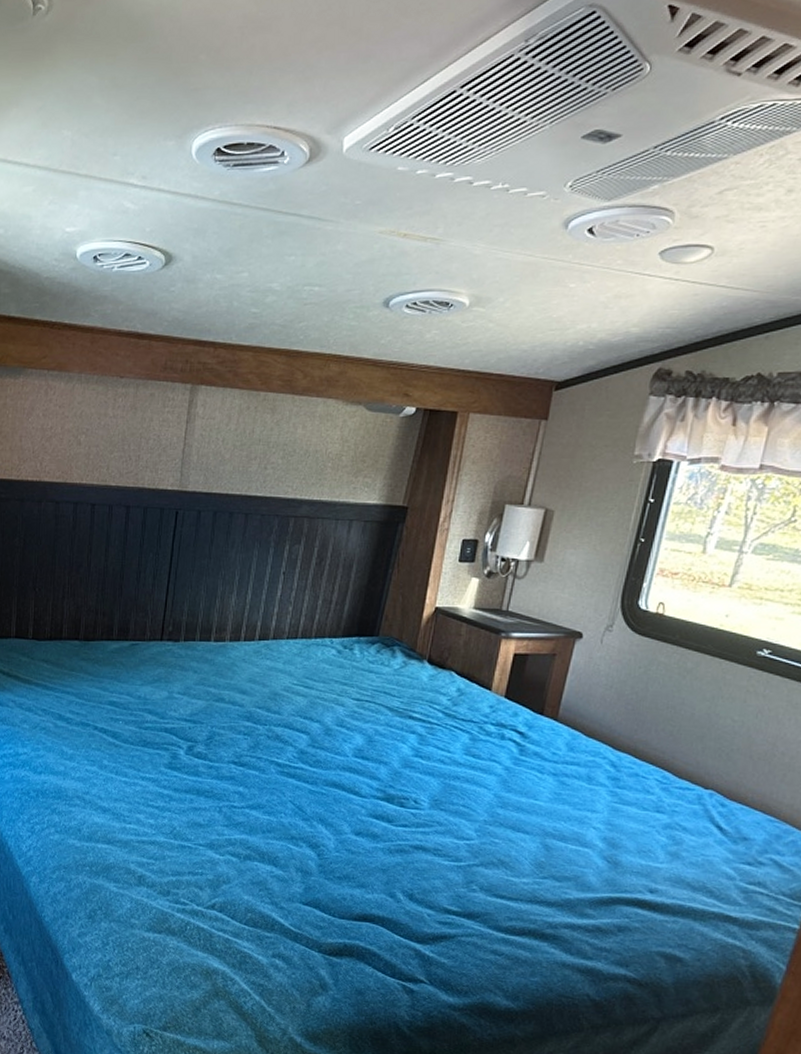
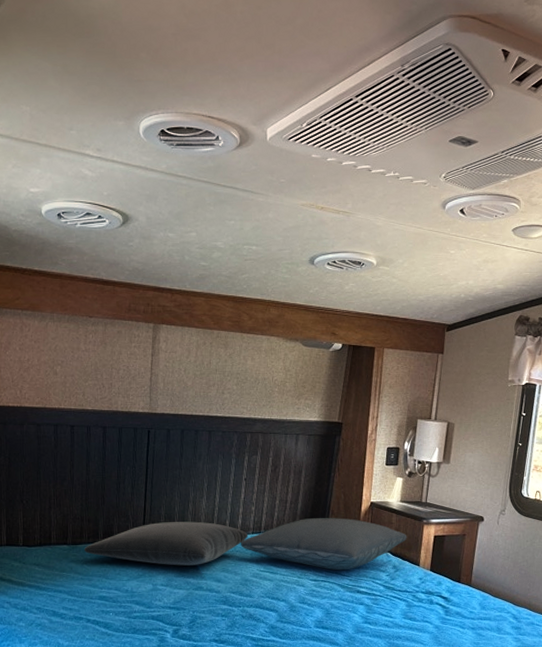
pillow: none [97,620,282,673] -> present [84,521,249,566]
pillow: none [271,624,479,689] -> present [240,518,407,570]

